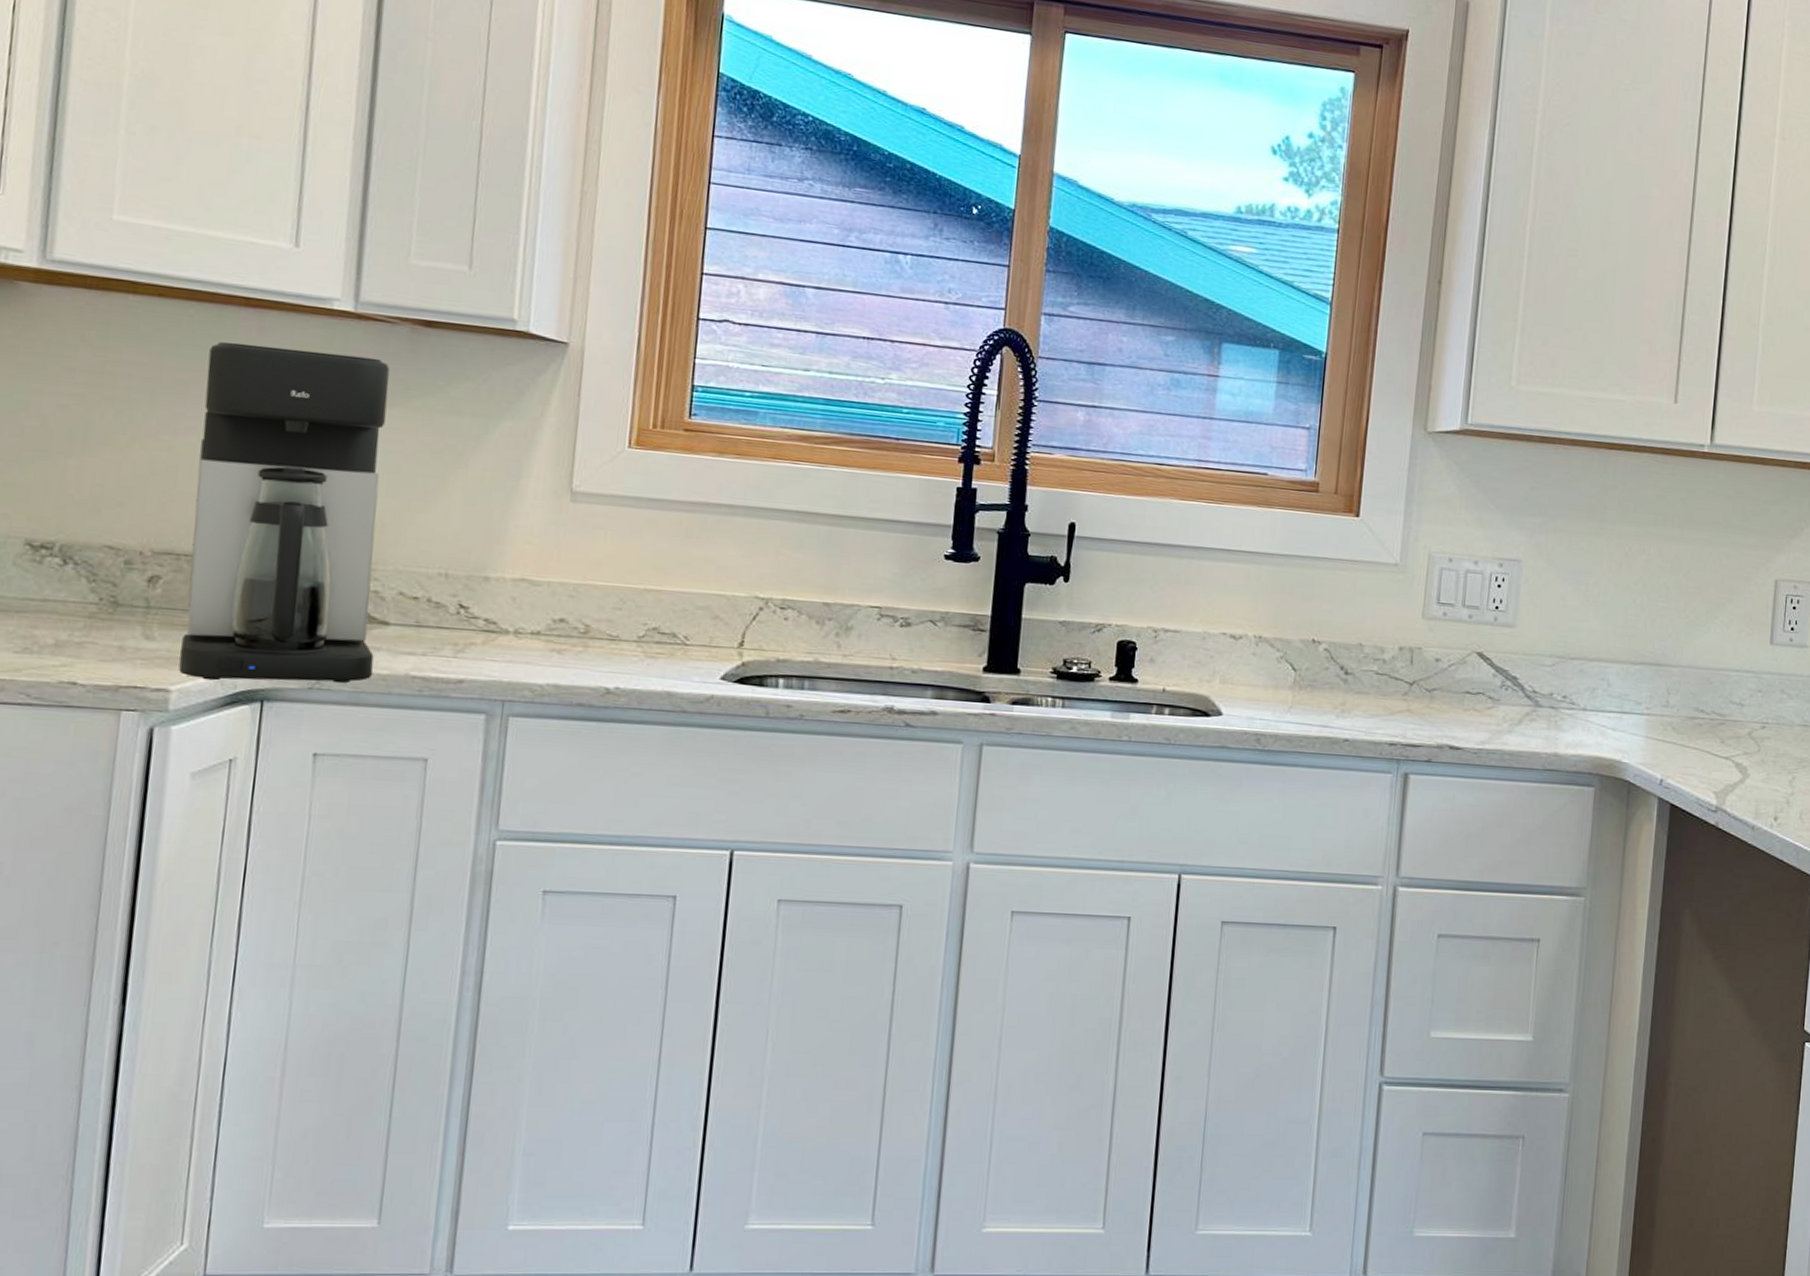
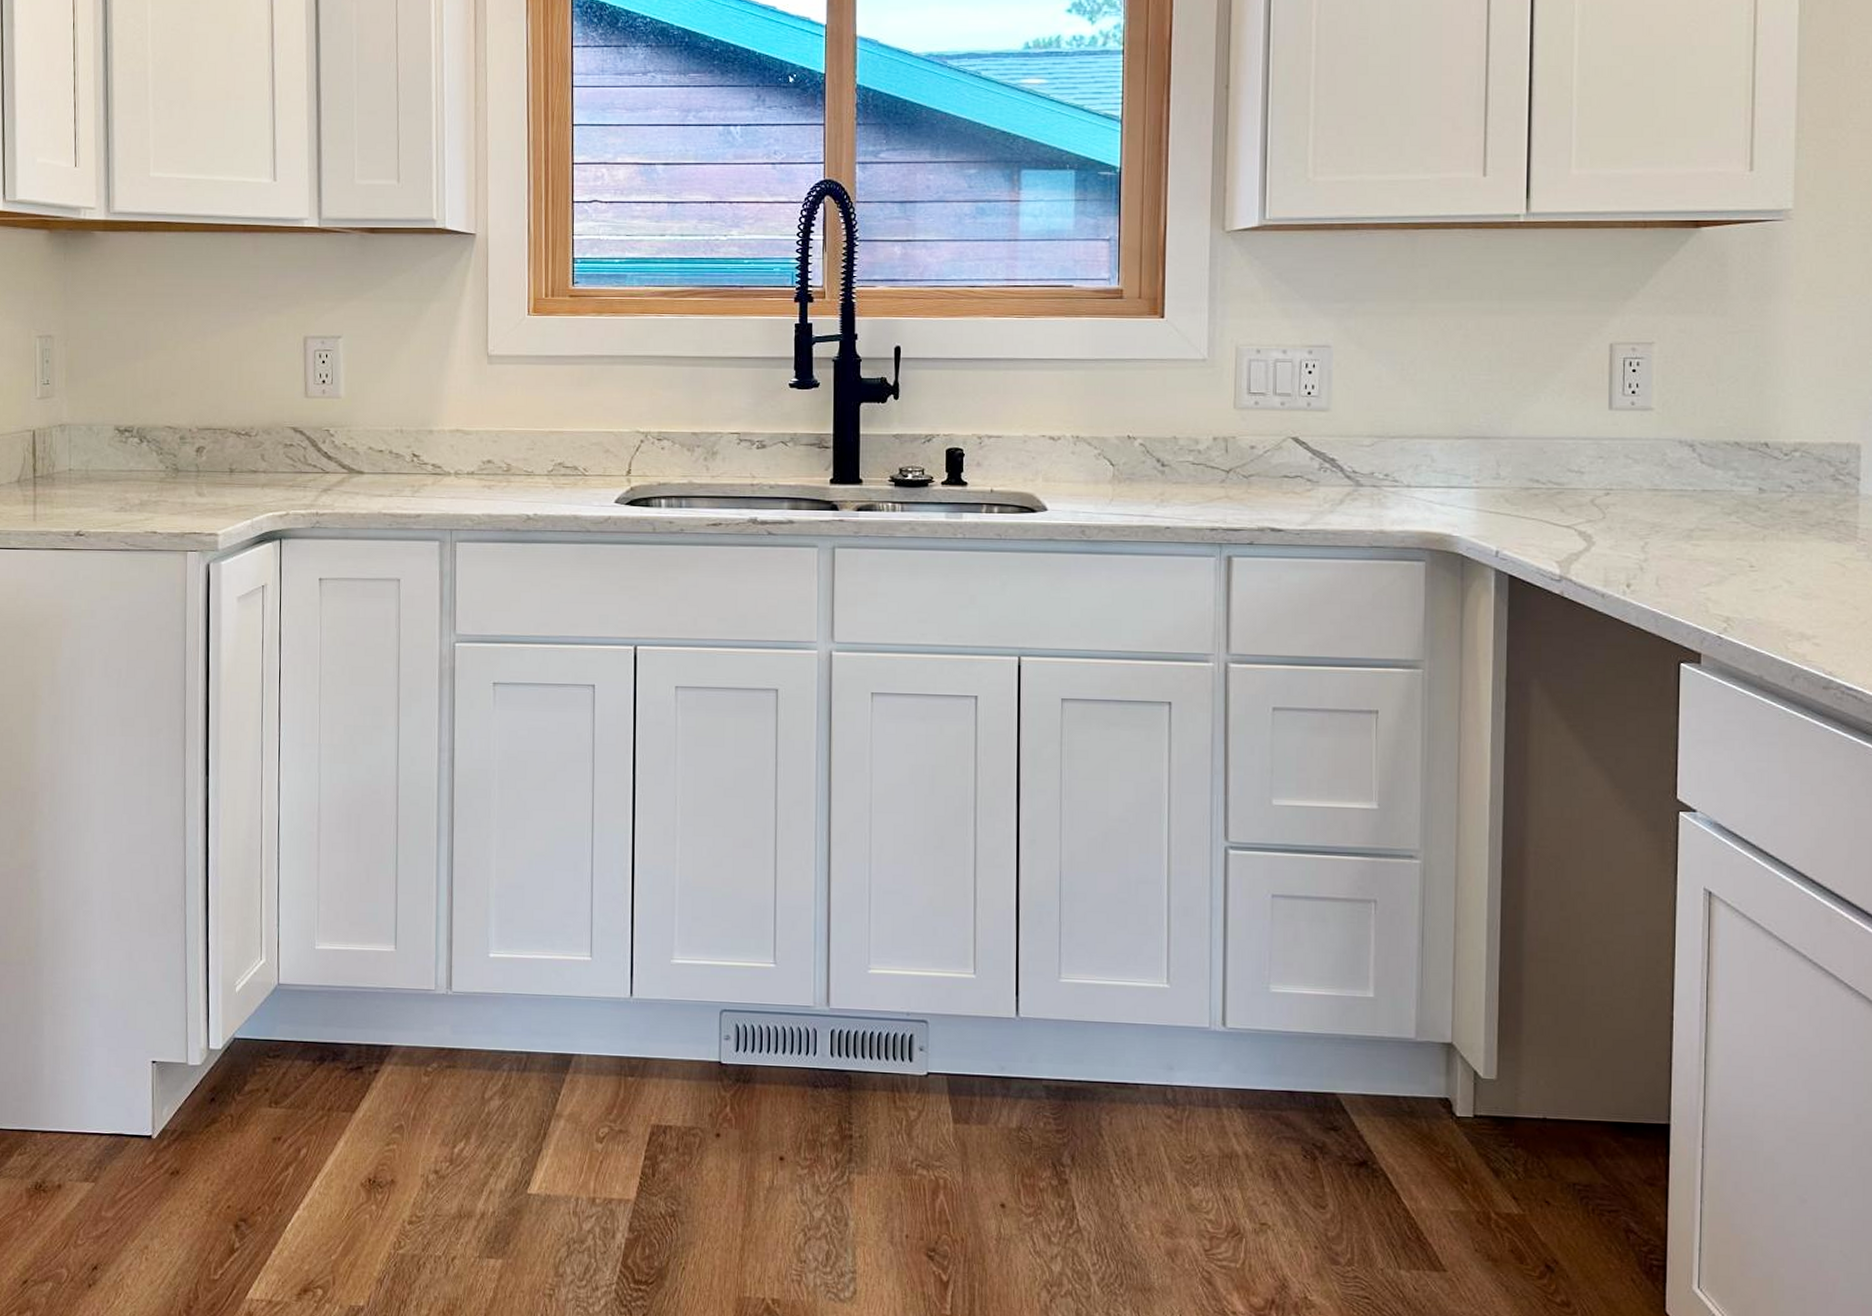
coffee maker: present [178,342,390,684] -> none [222,261,355,525]

